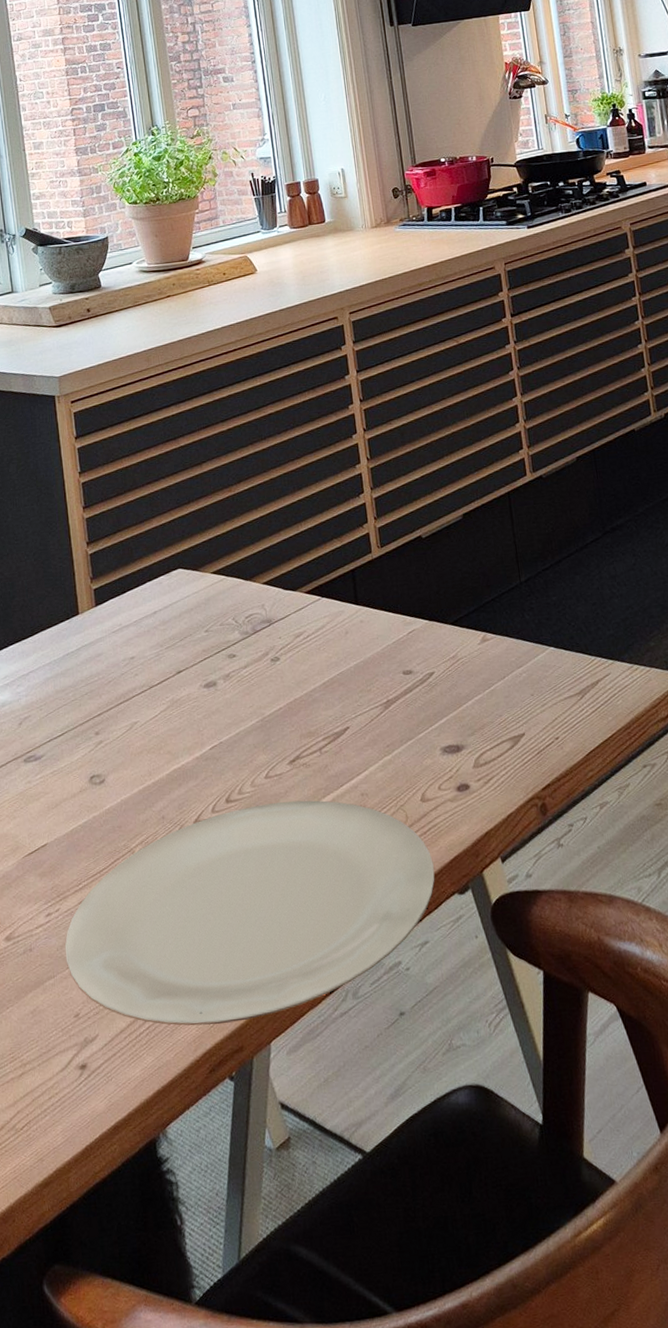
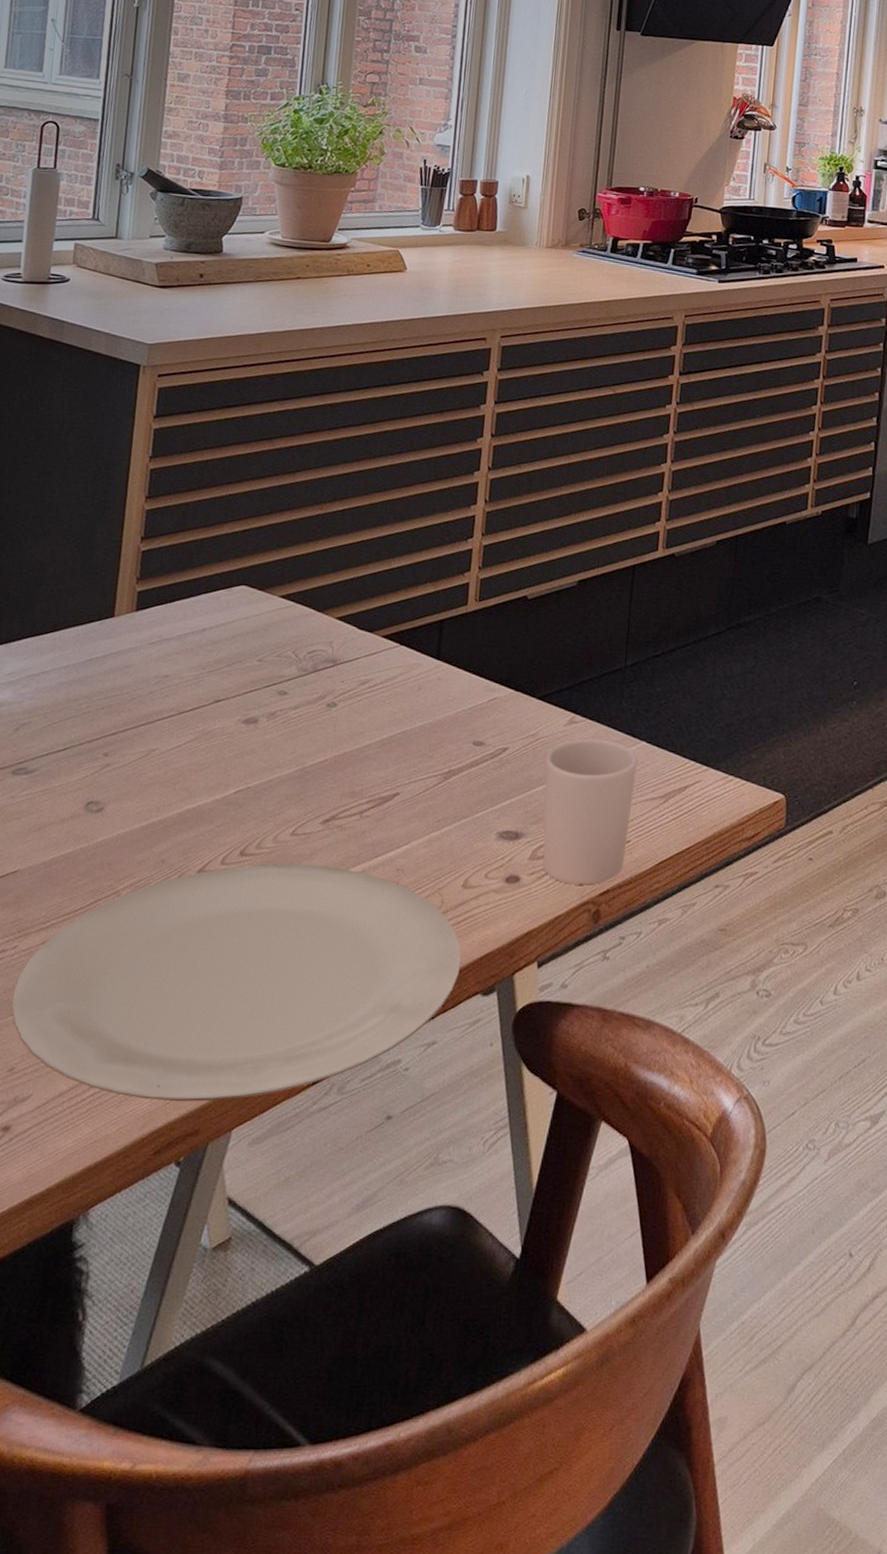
mug: none [468,650,558,785] -> present [542,738,638,885]

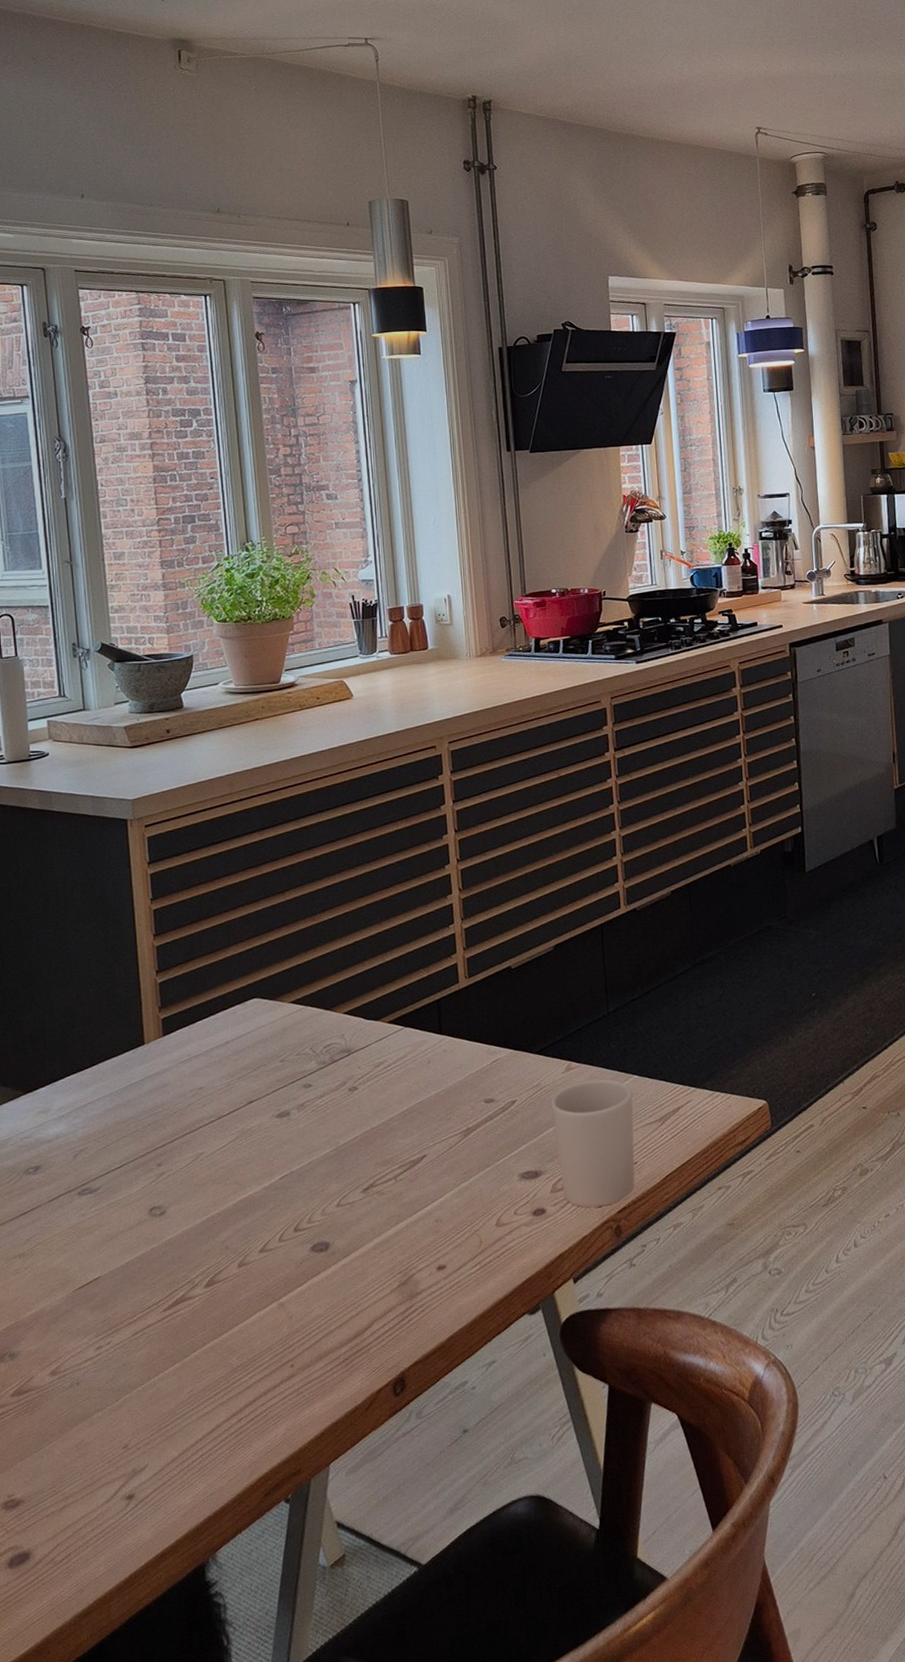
plate: present [11,863,461,1102] -> none [115,1227,506,1452]

